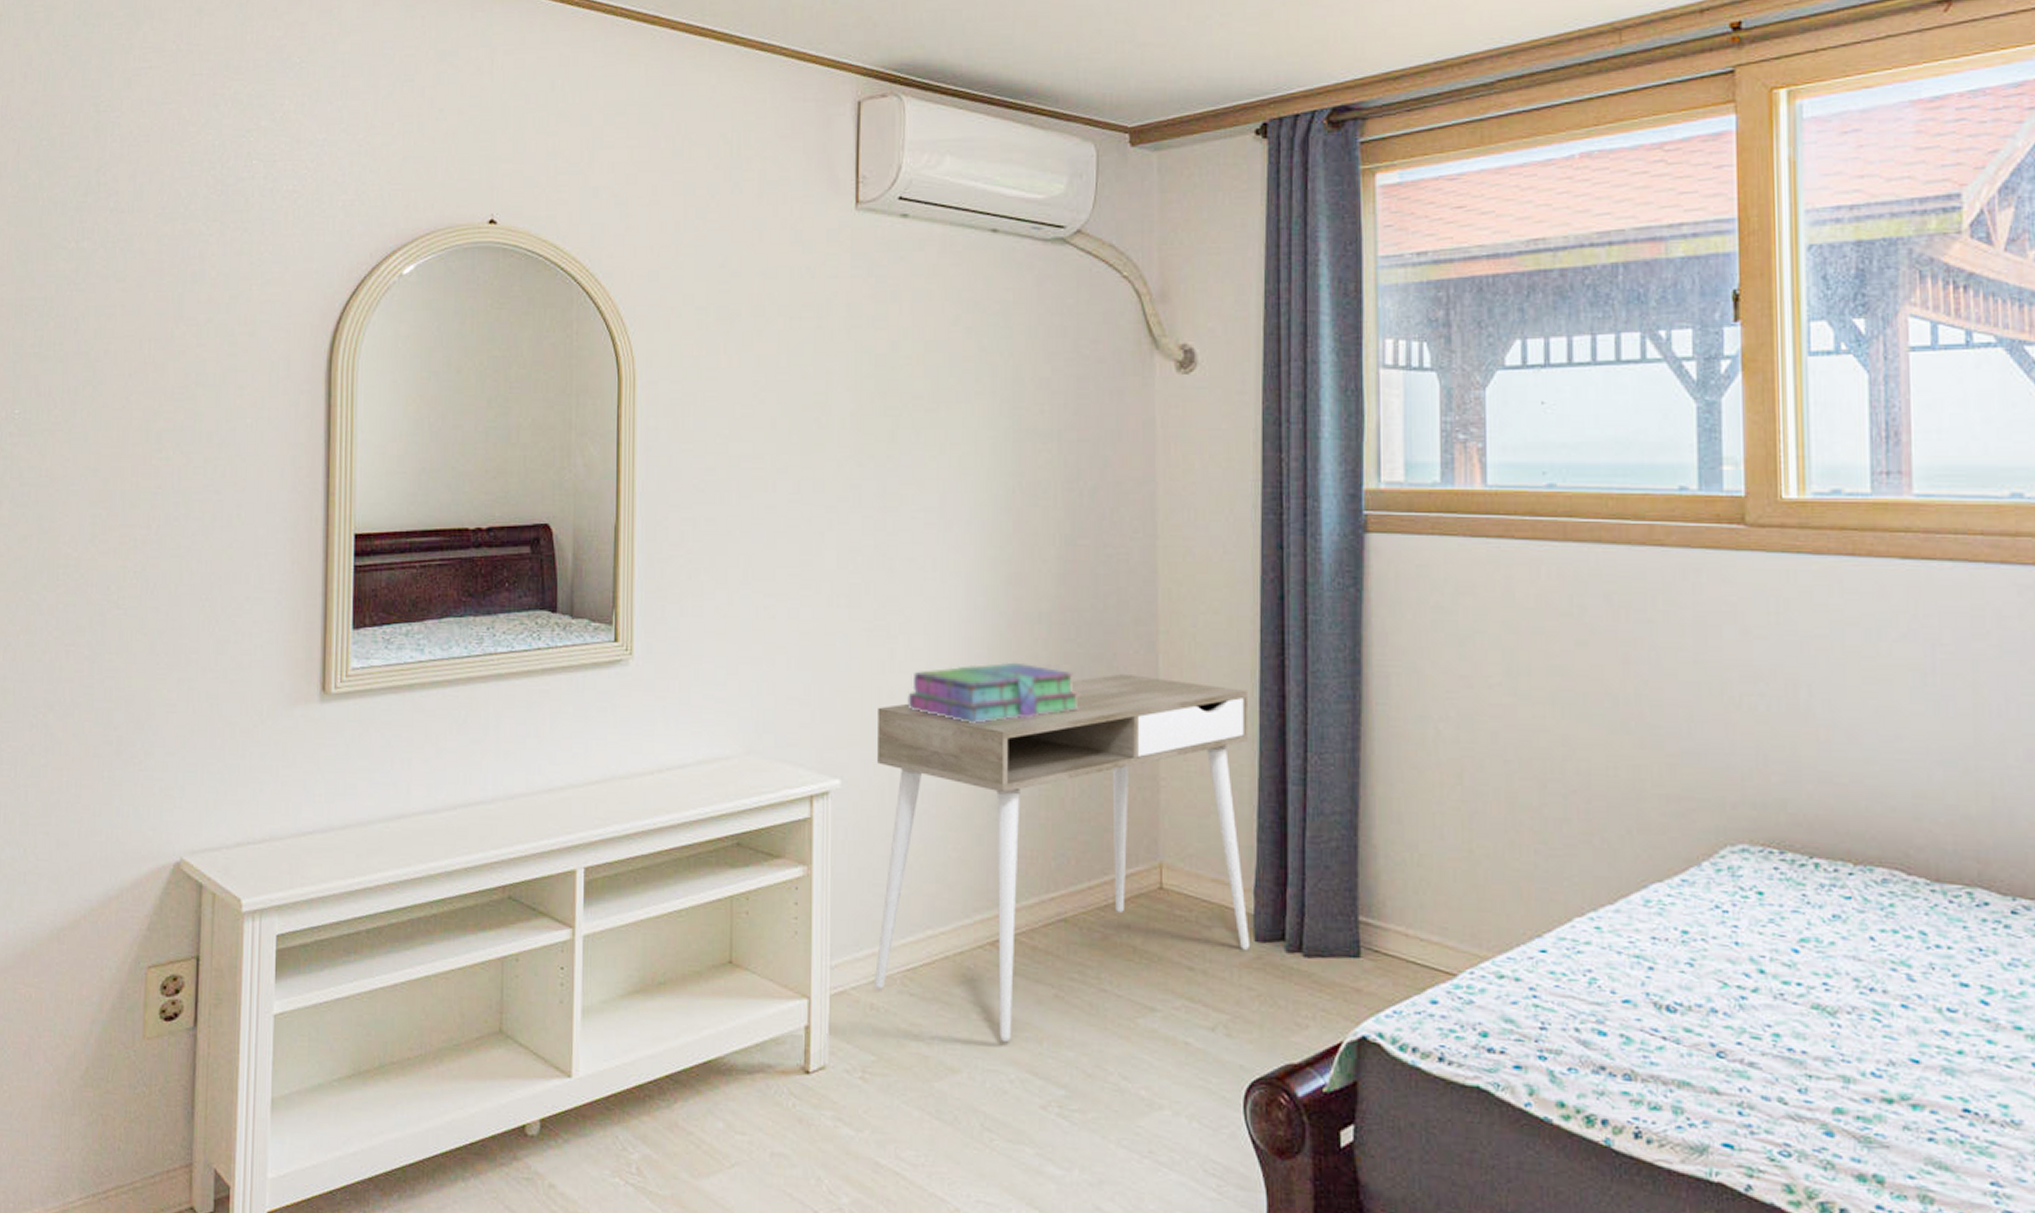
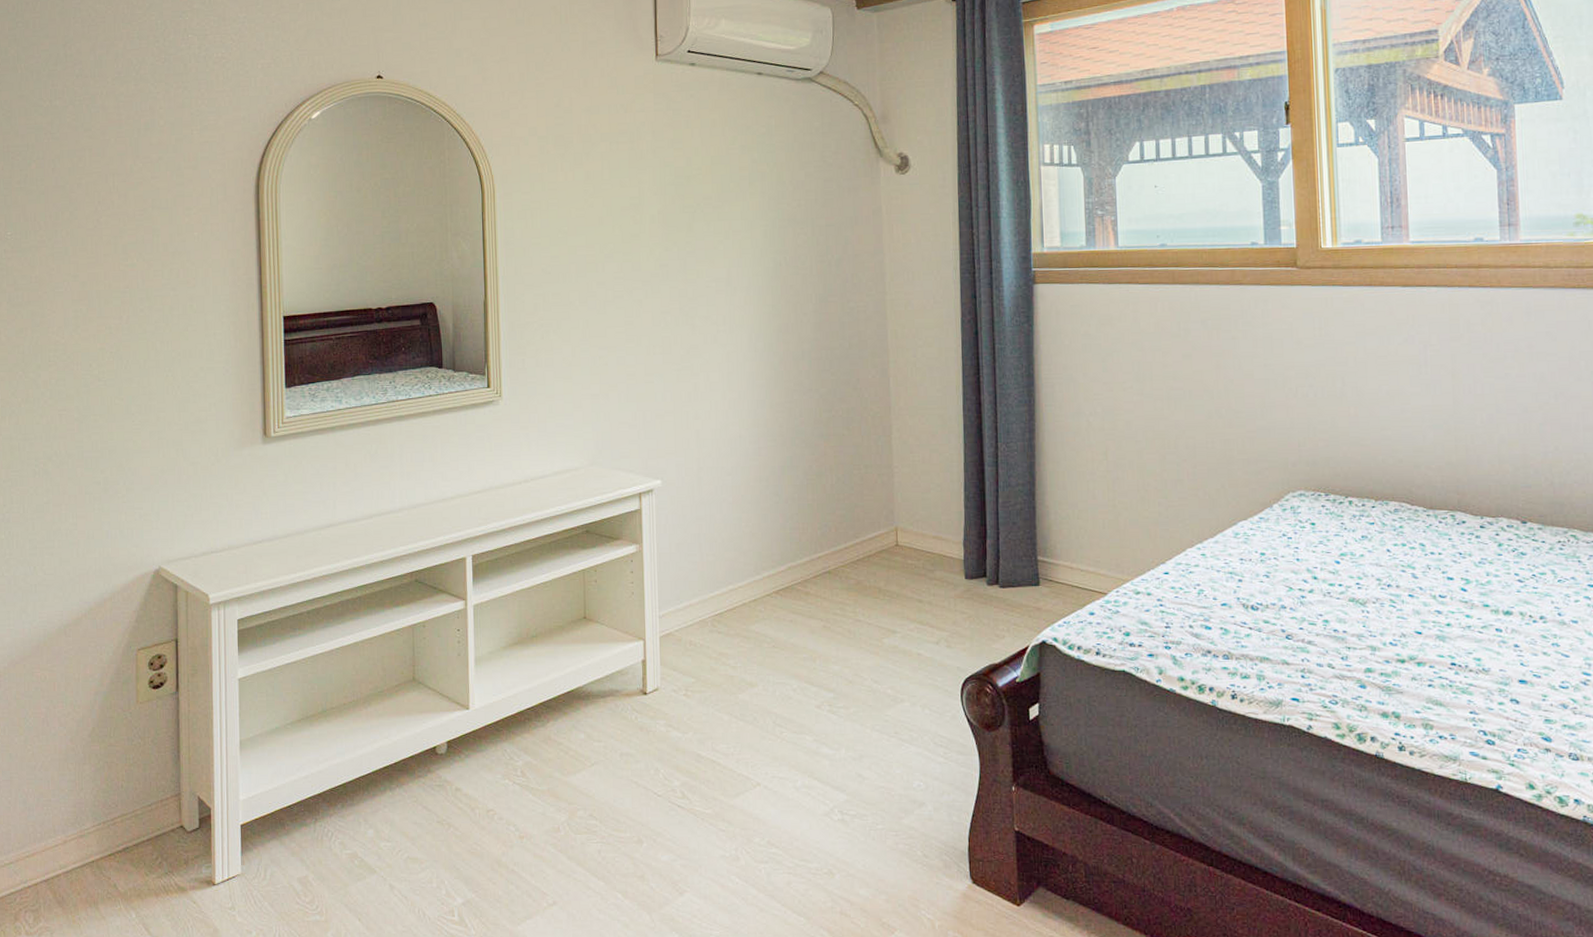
desk: present [873,673,1251,1043] -> none [687,392,962,662]
stack of books: present [907,662,1079,723] -> none [708,388,834,434]

